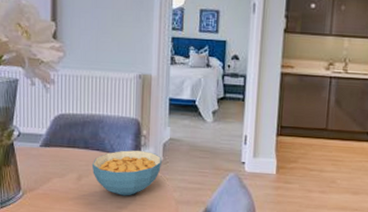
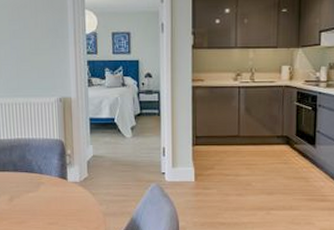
cereal bowl: present [91,150,162,196] -> none [22,168,87,213]

